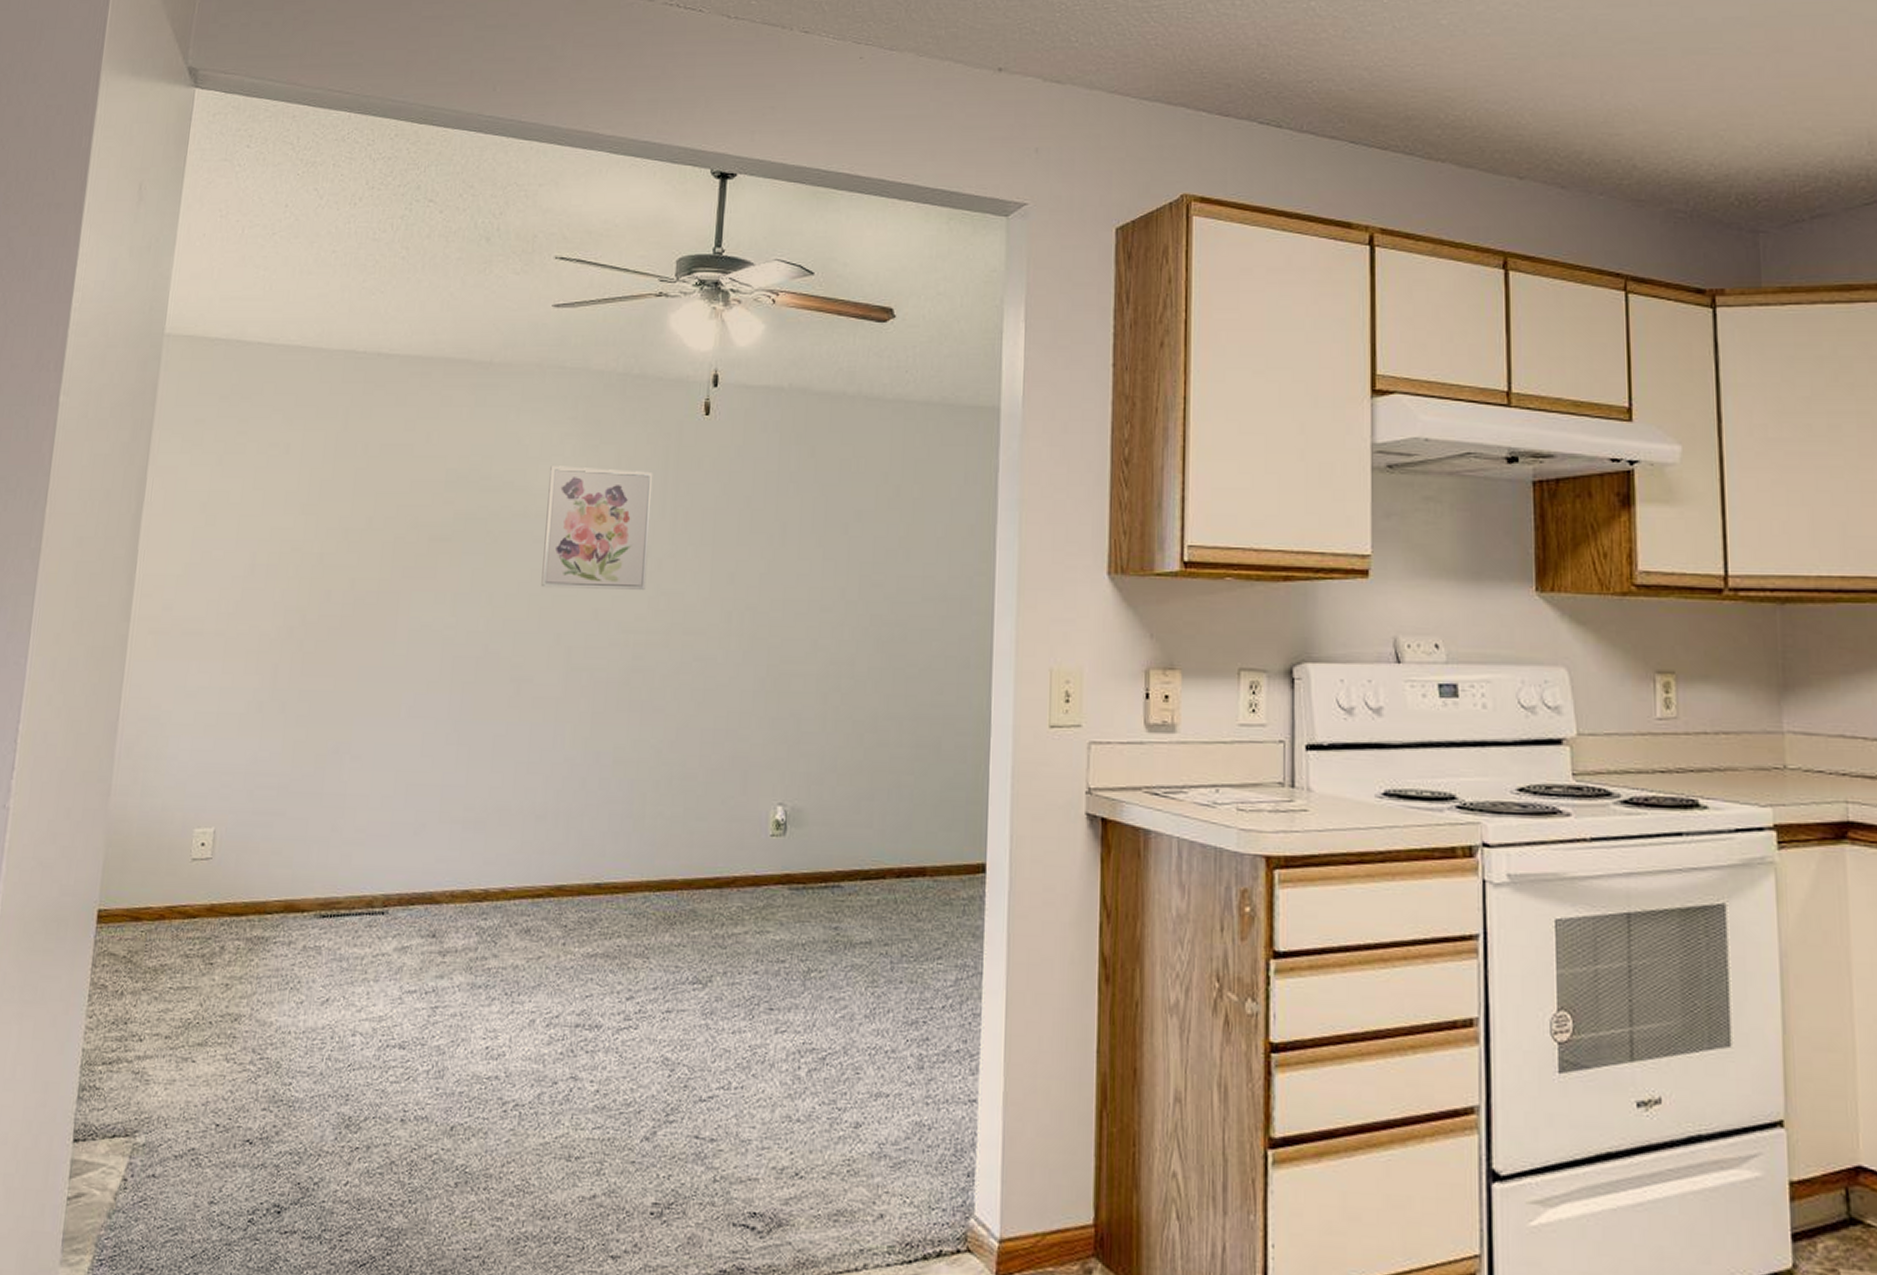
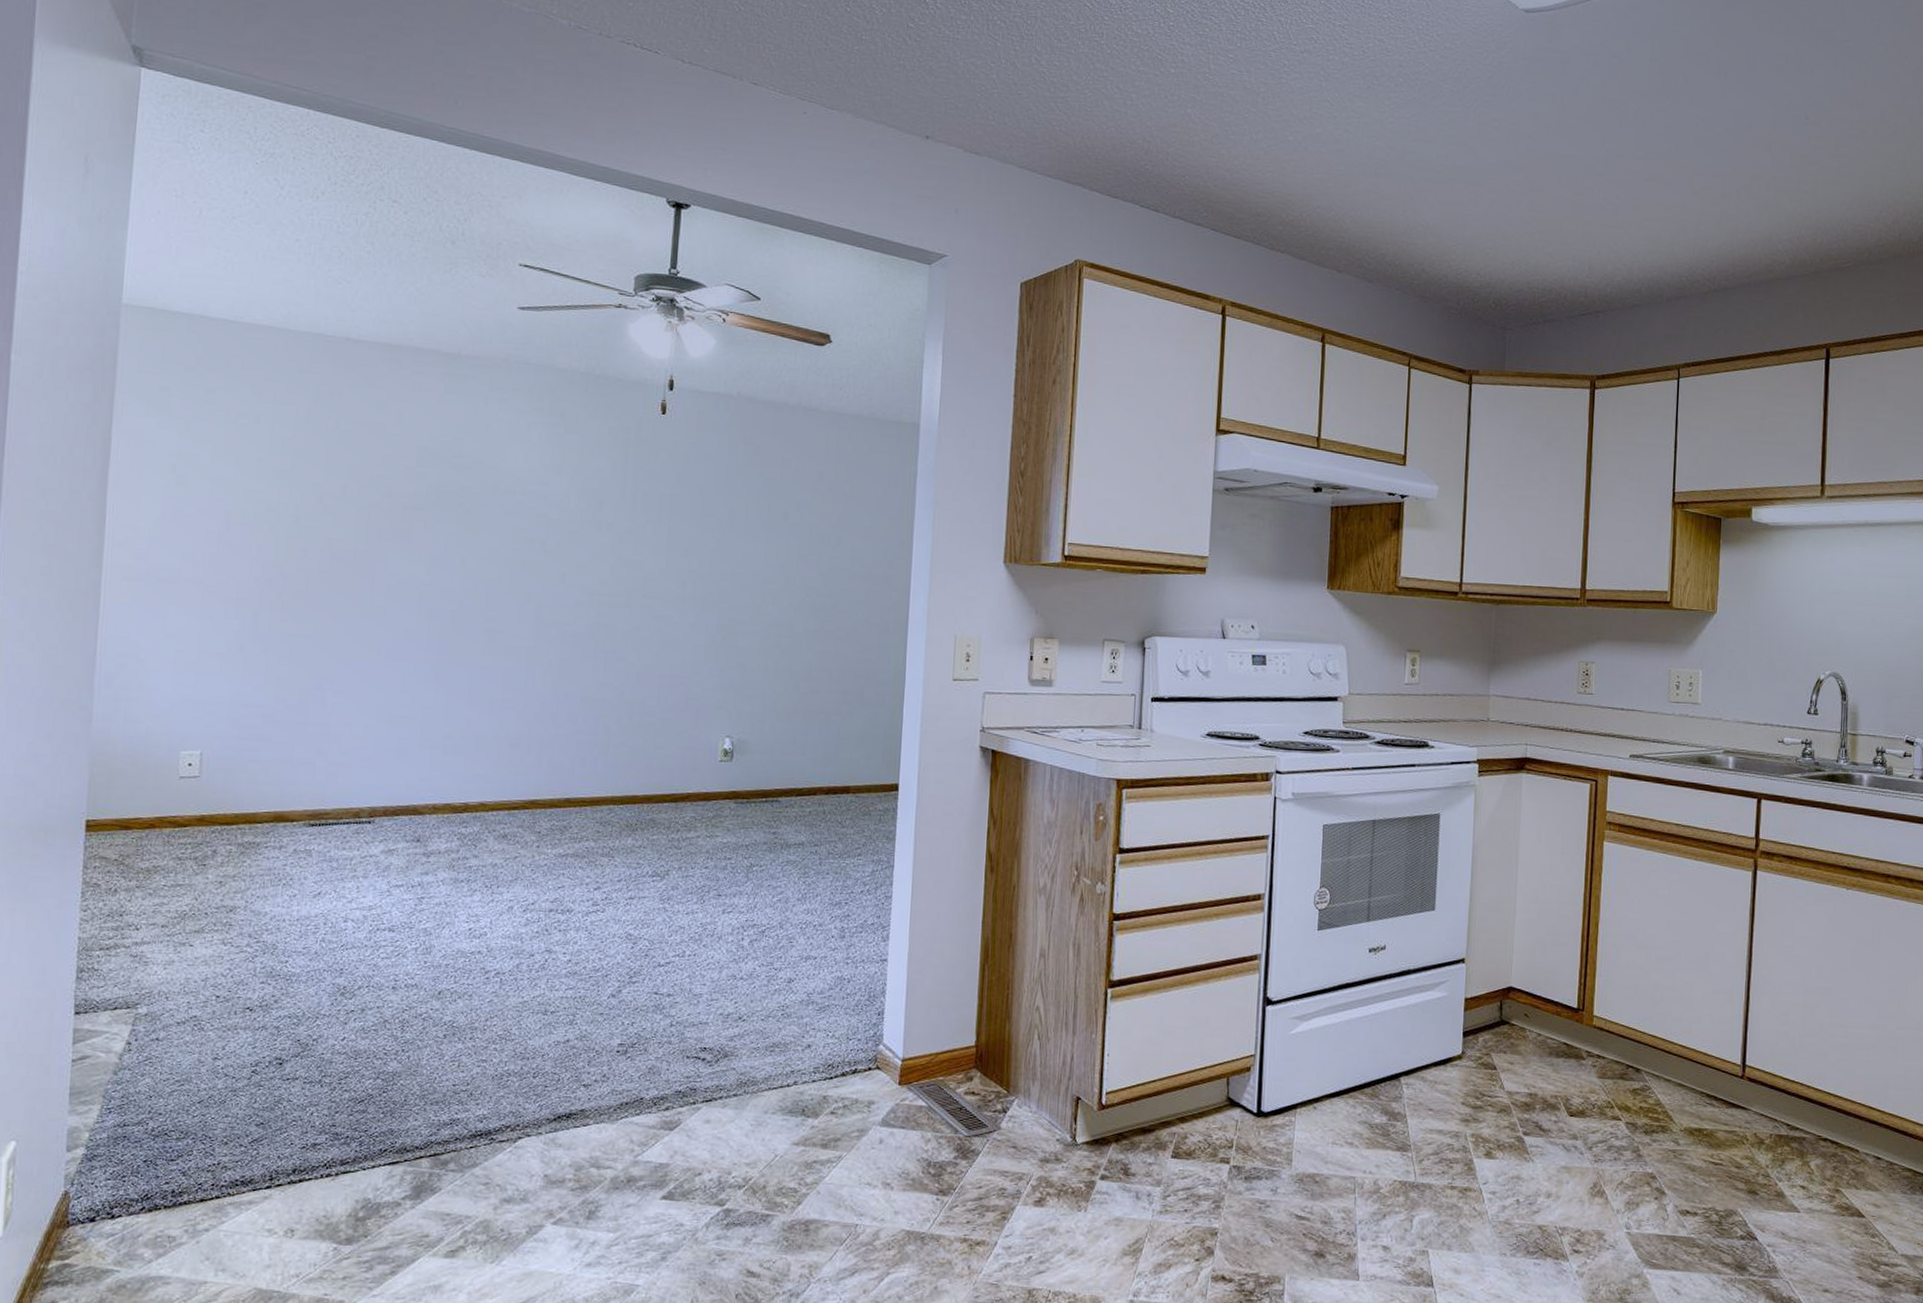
wall art: present [541,466,653,590] -> none [511,449,615,559]

